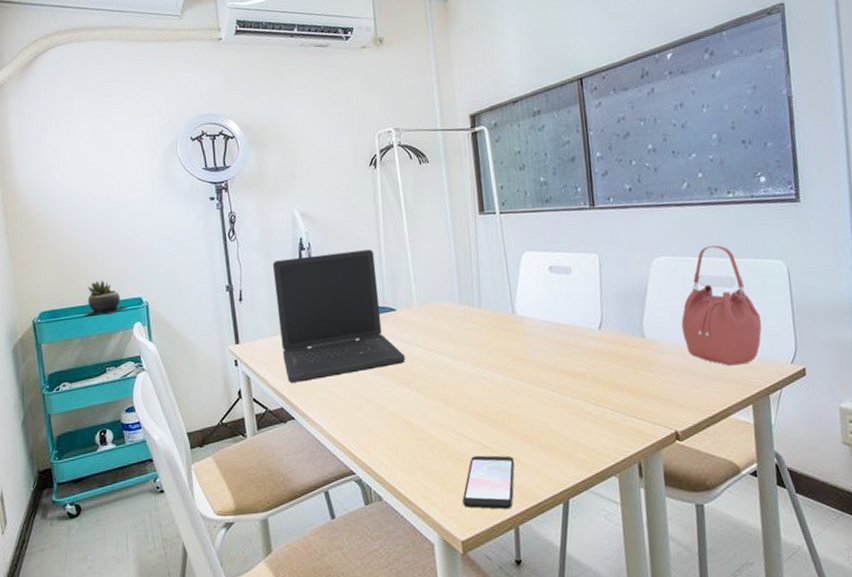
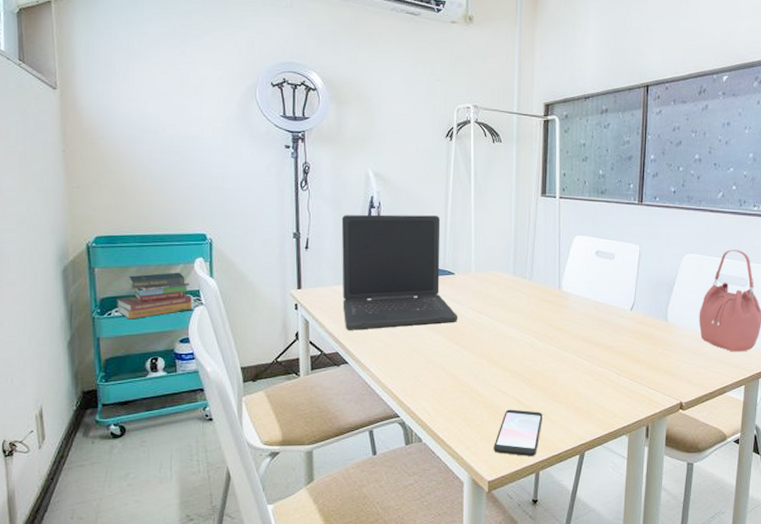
books: none [64,339,134,393] -> present [117,272,192,319]
succulent plant: present [84,280,127,316] -> none [143,212,190,247]

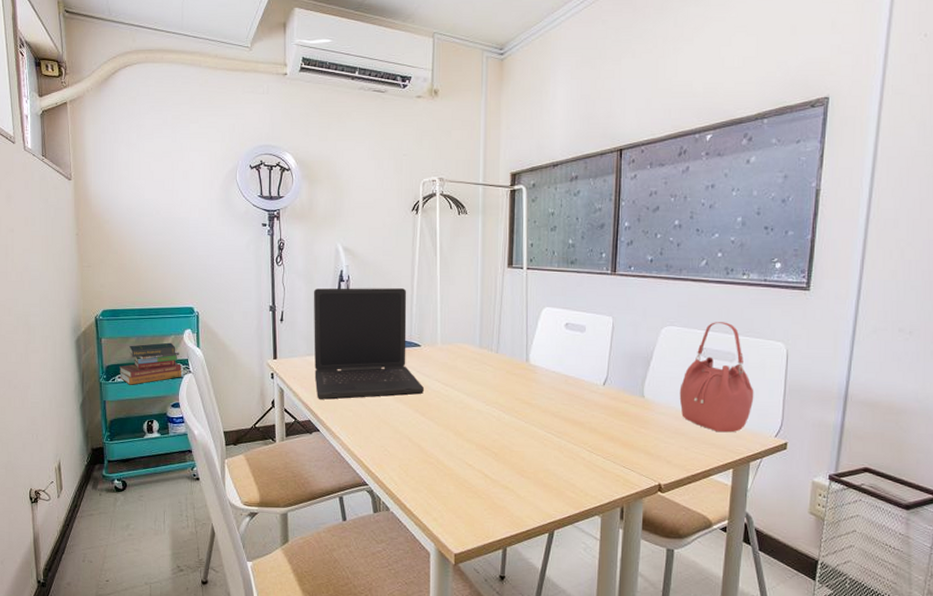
smartphone: present [494,409,543,457] -> none [460,483,510,532]

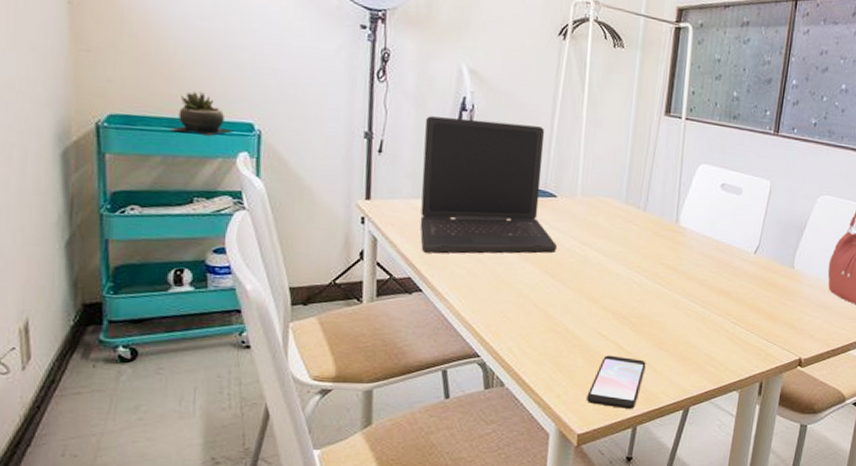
books: present [119,342,181,385] -> none [133,166,231,221]
succulent plant: none [141,288,180,319] -> present [171,92,232,136]
smartphone: none [460,483,510,532] -> present [586,355,646,410]

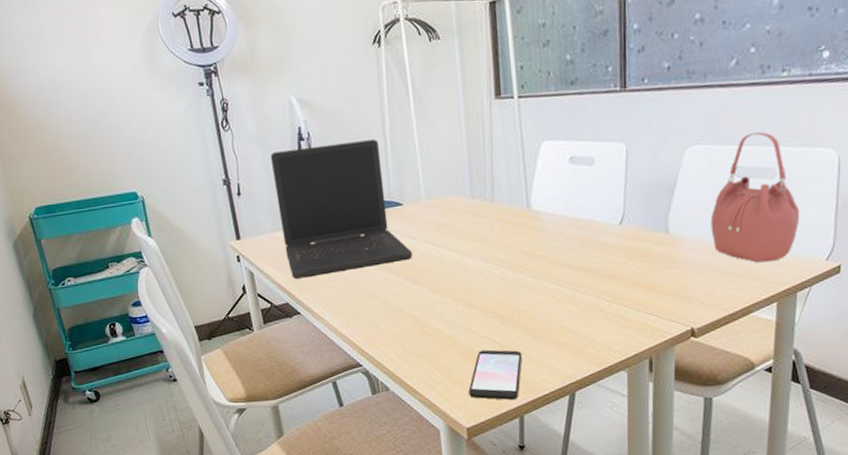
succulent plant: present [171,92,232,136] -> none [79,174,122,211]

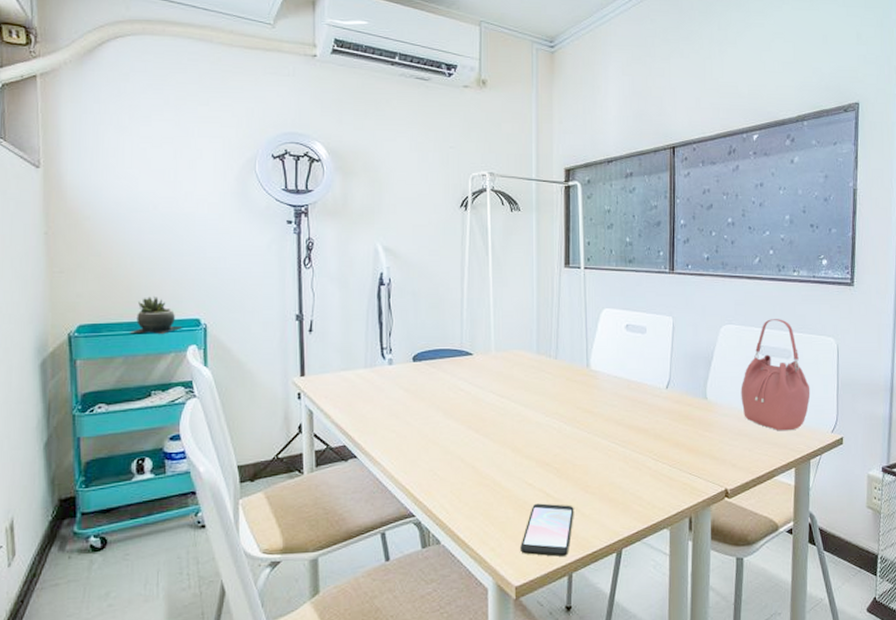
succulent plant: none [79,174,122,211] -> present [130,296,182,334]
laptop: present [270,139,413,279] -> none [348,291,478,420]

